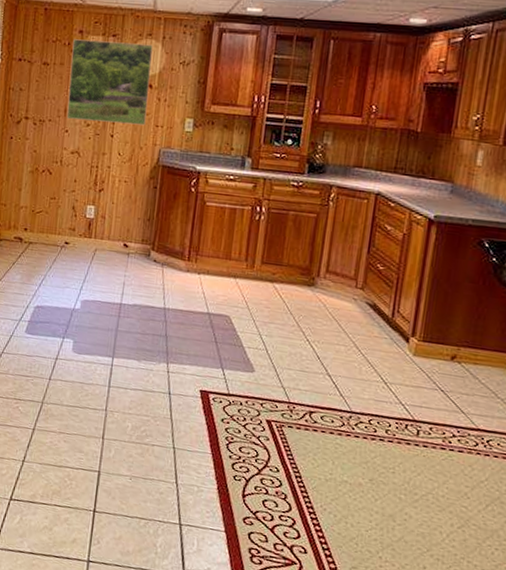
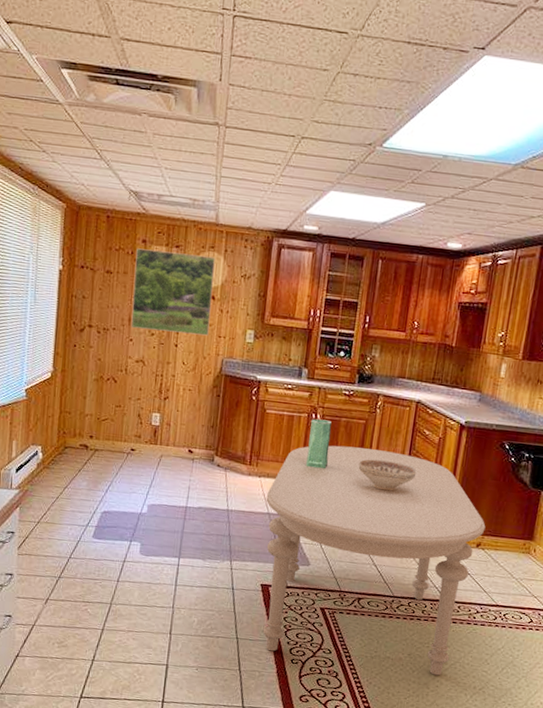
dining table: none [201,241,462,508] -> present [262,445,486,676]
vase: none [250,212,278,267] -> present [306,419,332,469]
decorative bowl: none [309,256,377,293] -> present [358,459,417,492]

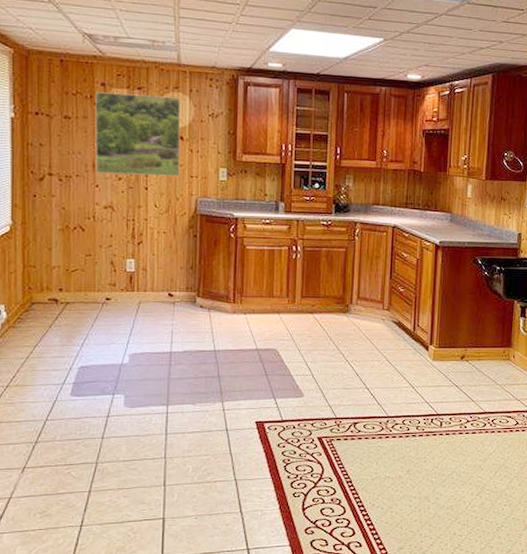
dining table: present [262,445,486,676] -> none [253,275,468,488]
vase: present [306,419,332,469] -> none [291,251,313,300]
decorative bowl: present [358,459,417,492] -> none [342,285,399,315]

